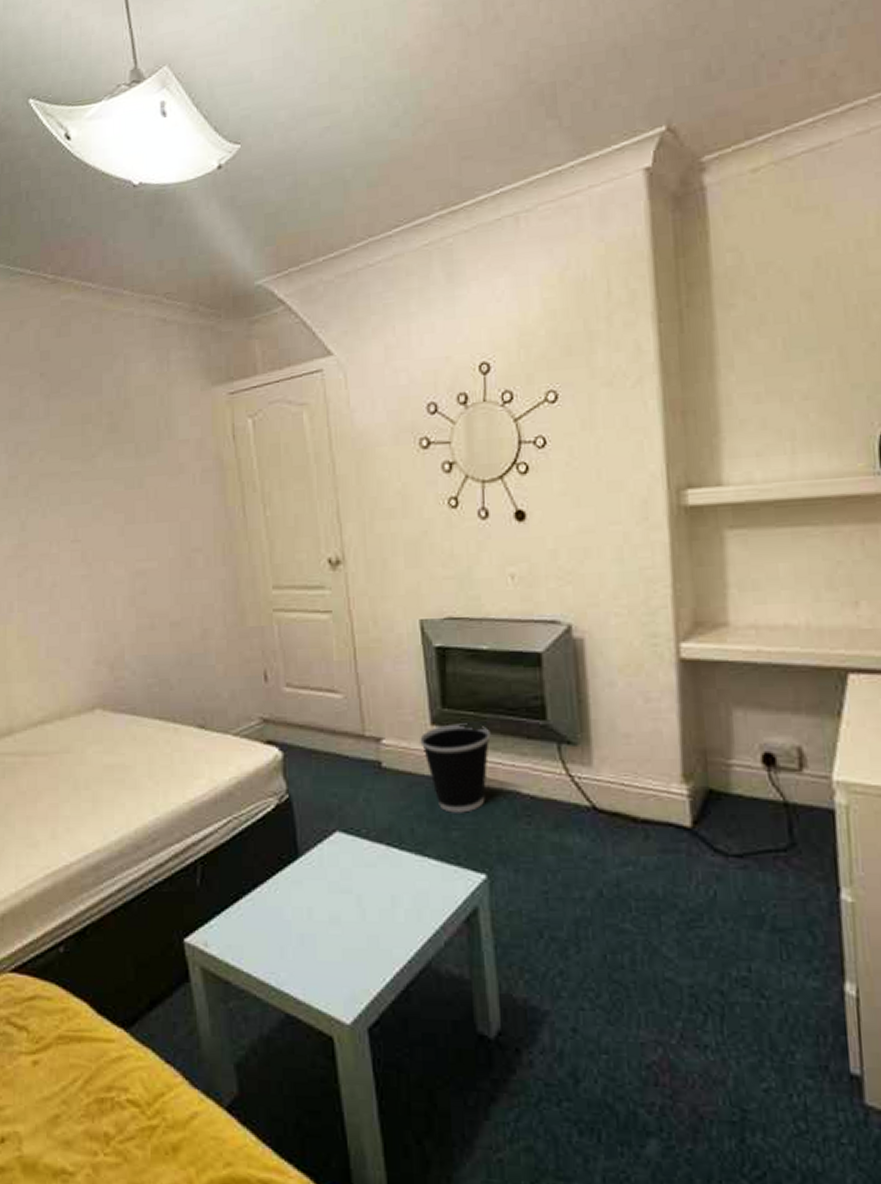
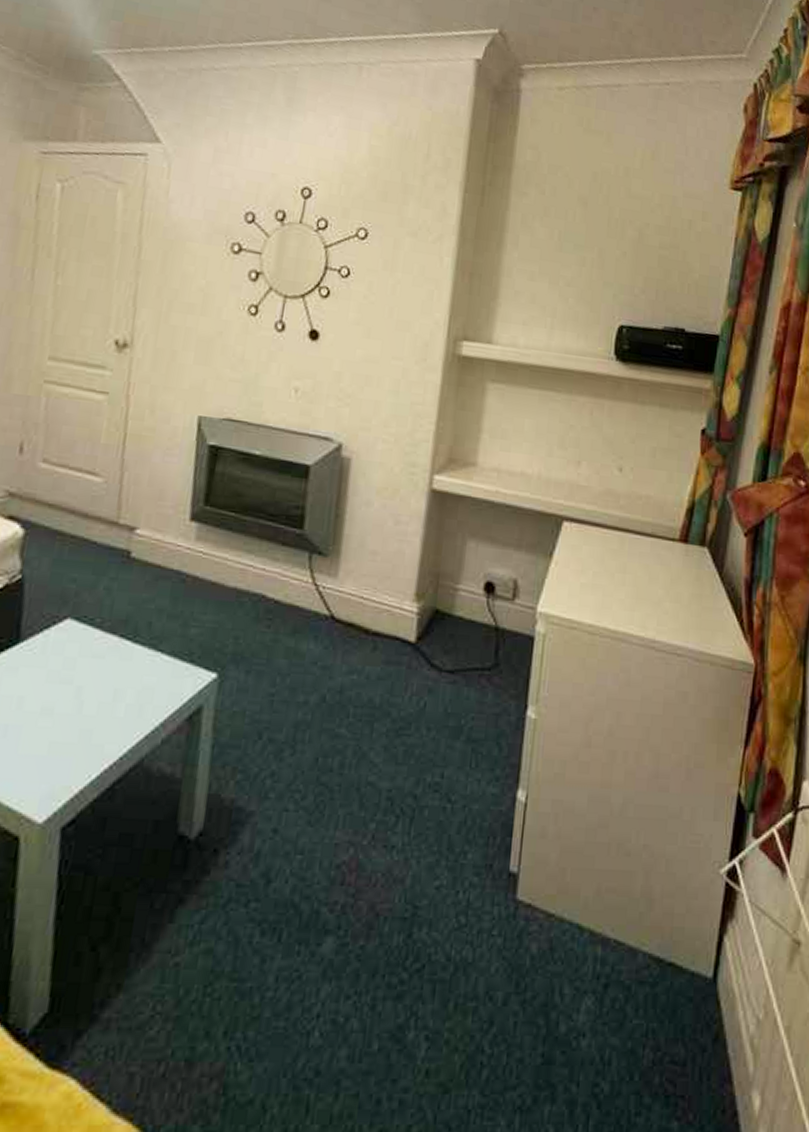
wastebasket: present [420,723,491,813] -> none [175,522,248,611]

